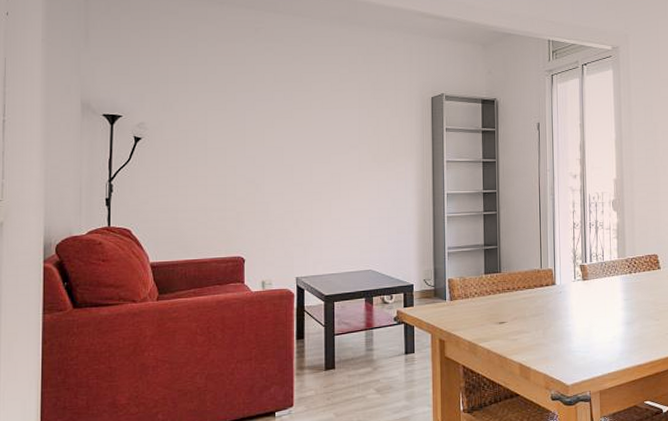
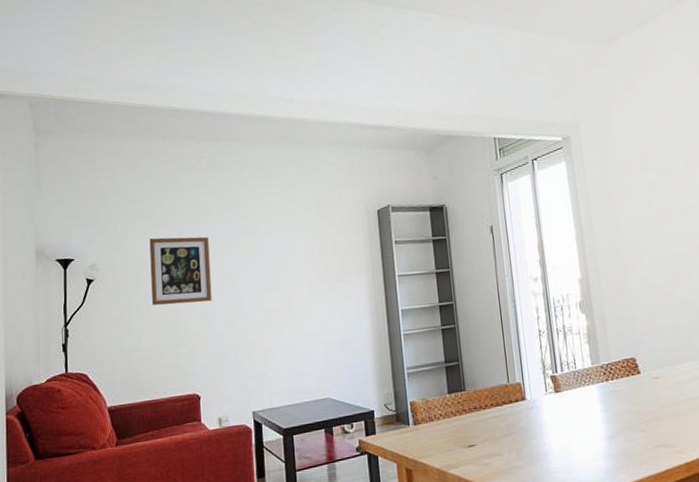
wall art: none [201,103,262,170] -> present [149,236,212,306]

